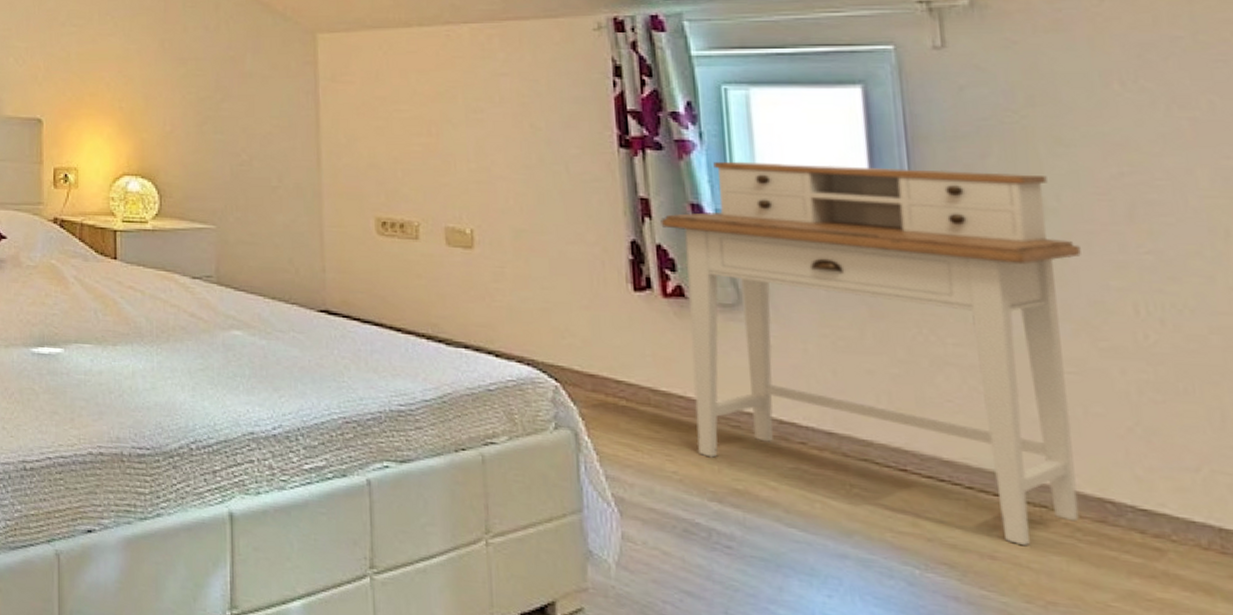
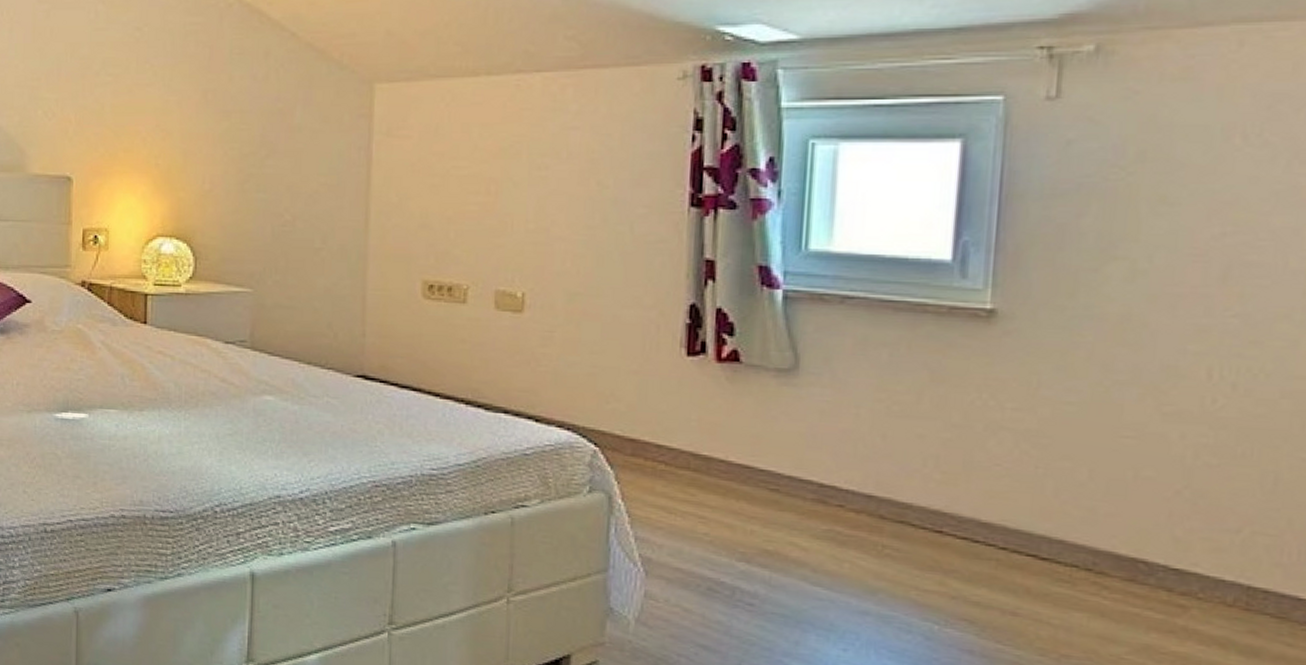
desk: present [660,161,1081,547] -> none [724,221,1164,604]

